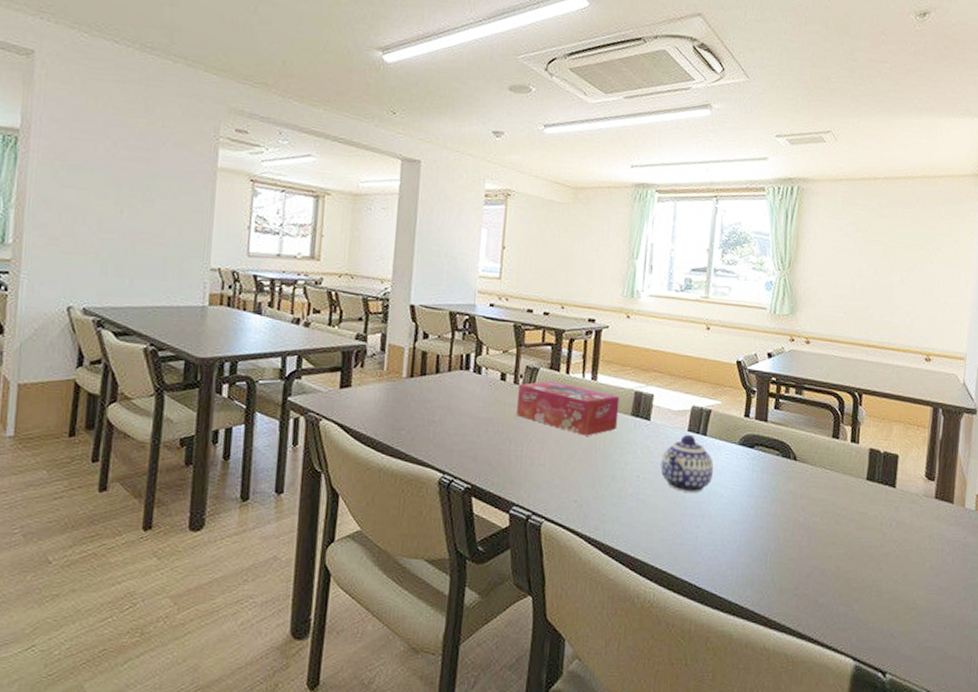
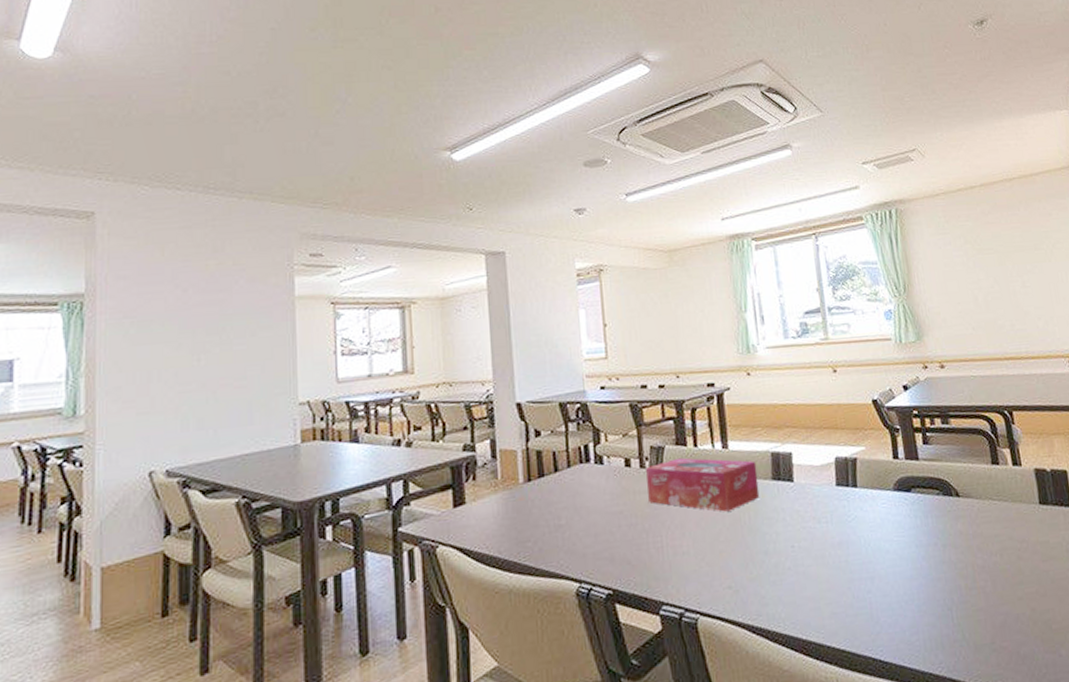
teapot: present [660,434,714,494] -> none [814,489,873,555]

